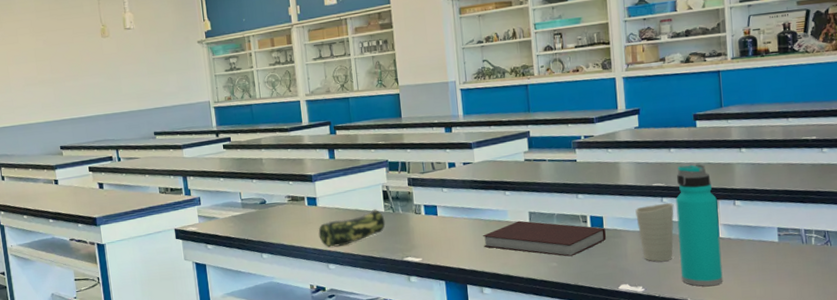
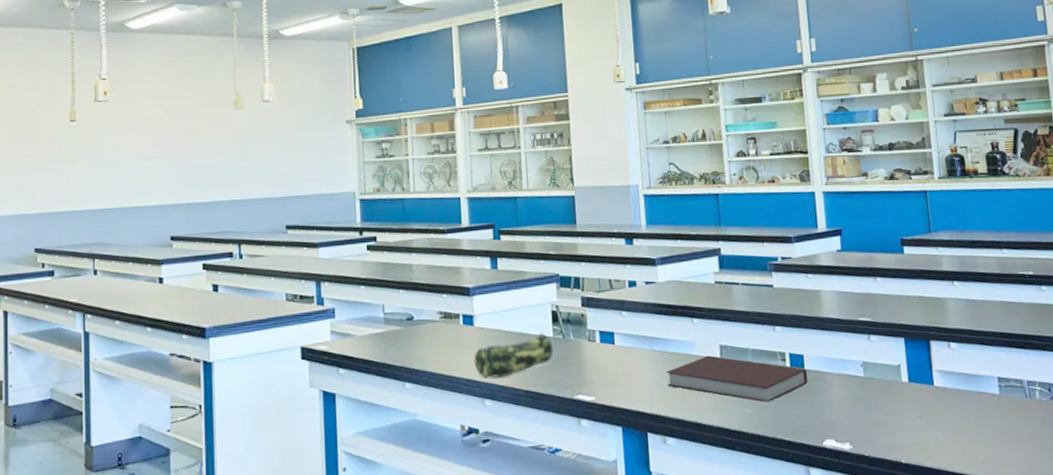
cup: present [635,202,674,262] -> none [840,341,884,413]
water bottle: present [675,164,723,286] -> none [884,297,941,446]

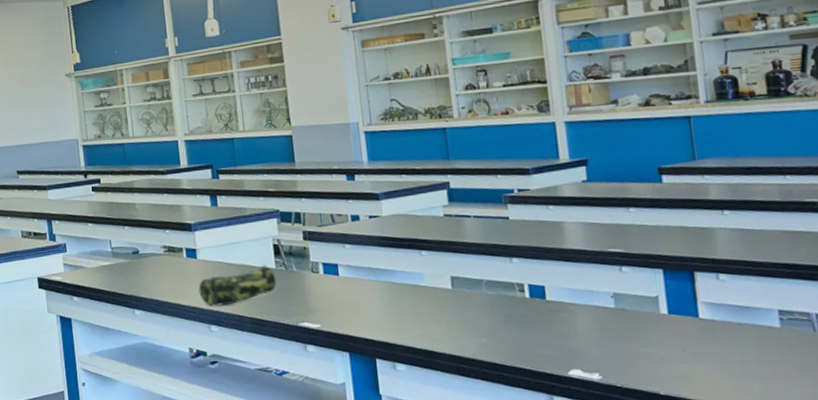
notebook: present [666,355,808,402] -> none [393,286,550,332]

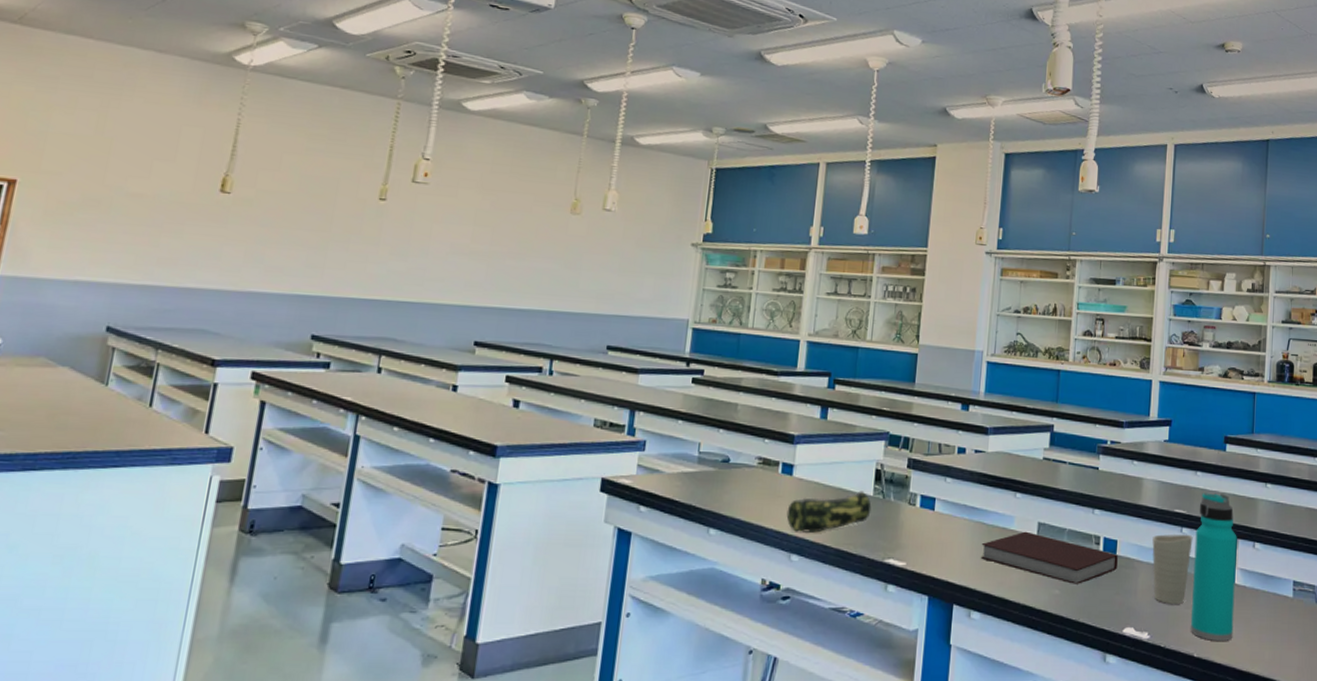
notebook: none [393,286,550,332] -> present [980,531,1118,584]
cup: none [586,272,638,344] -> present [1152,534,1193,604]
water bottle: none [638,227,707,378] -> present [1191,493,1237,641]

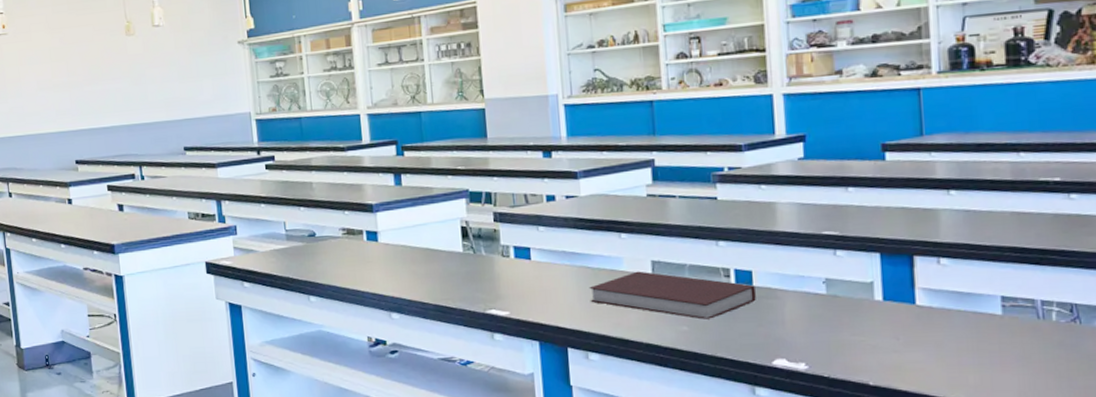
pencil case: present [786,491,872,533] -> none [379,248,464,293]
cup: present [1152,534,1193,604] -> none [797,256,852,332]
water bottle: present [1191,493,1237,641] -> none [854,208,921,367]

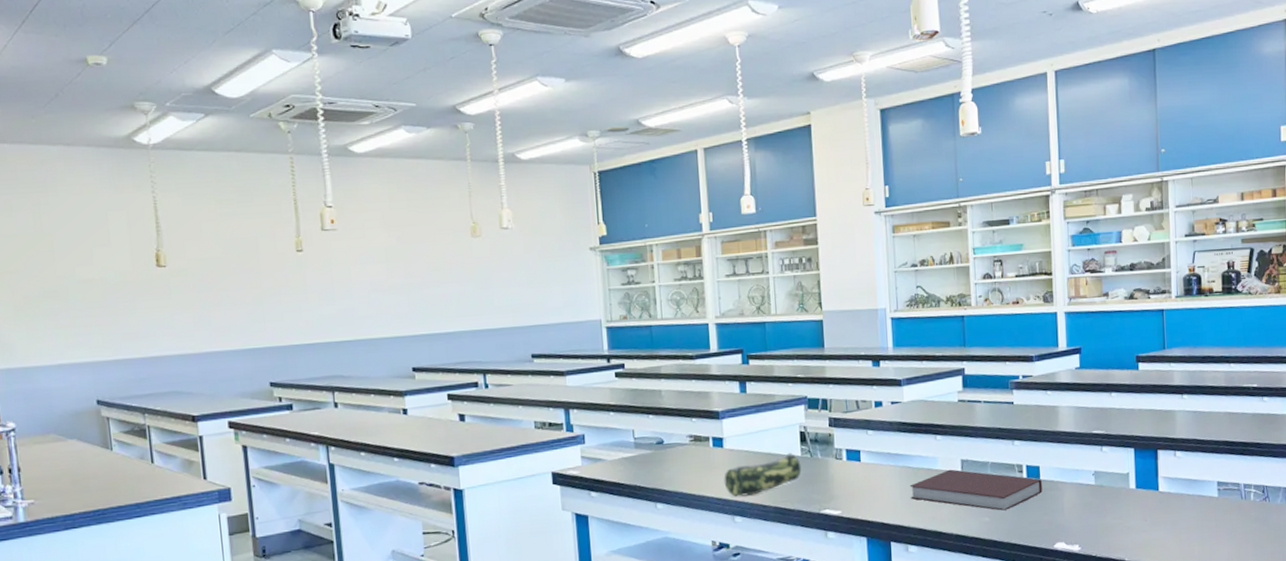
pencil case: none [379,248,464,293] -> present [724,453,802,497]

